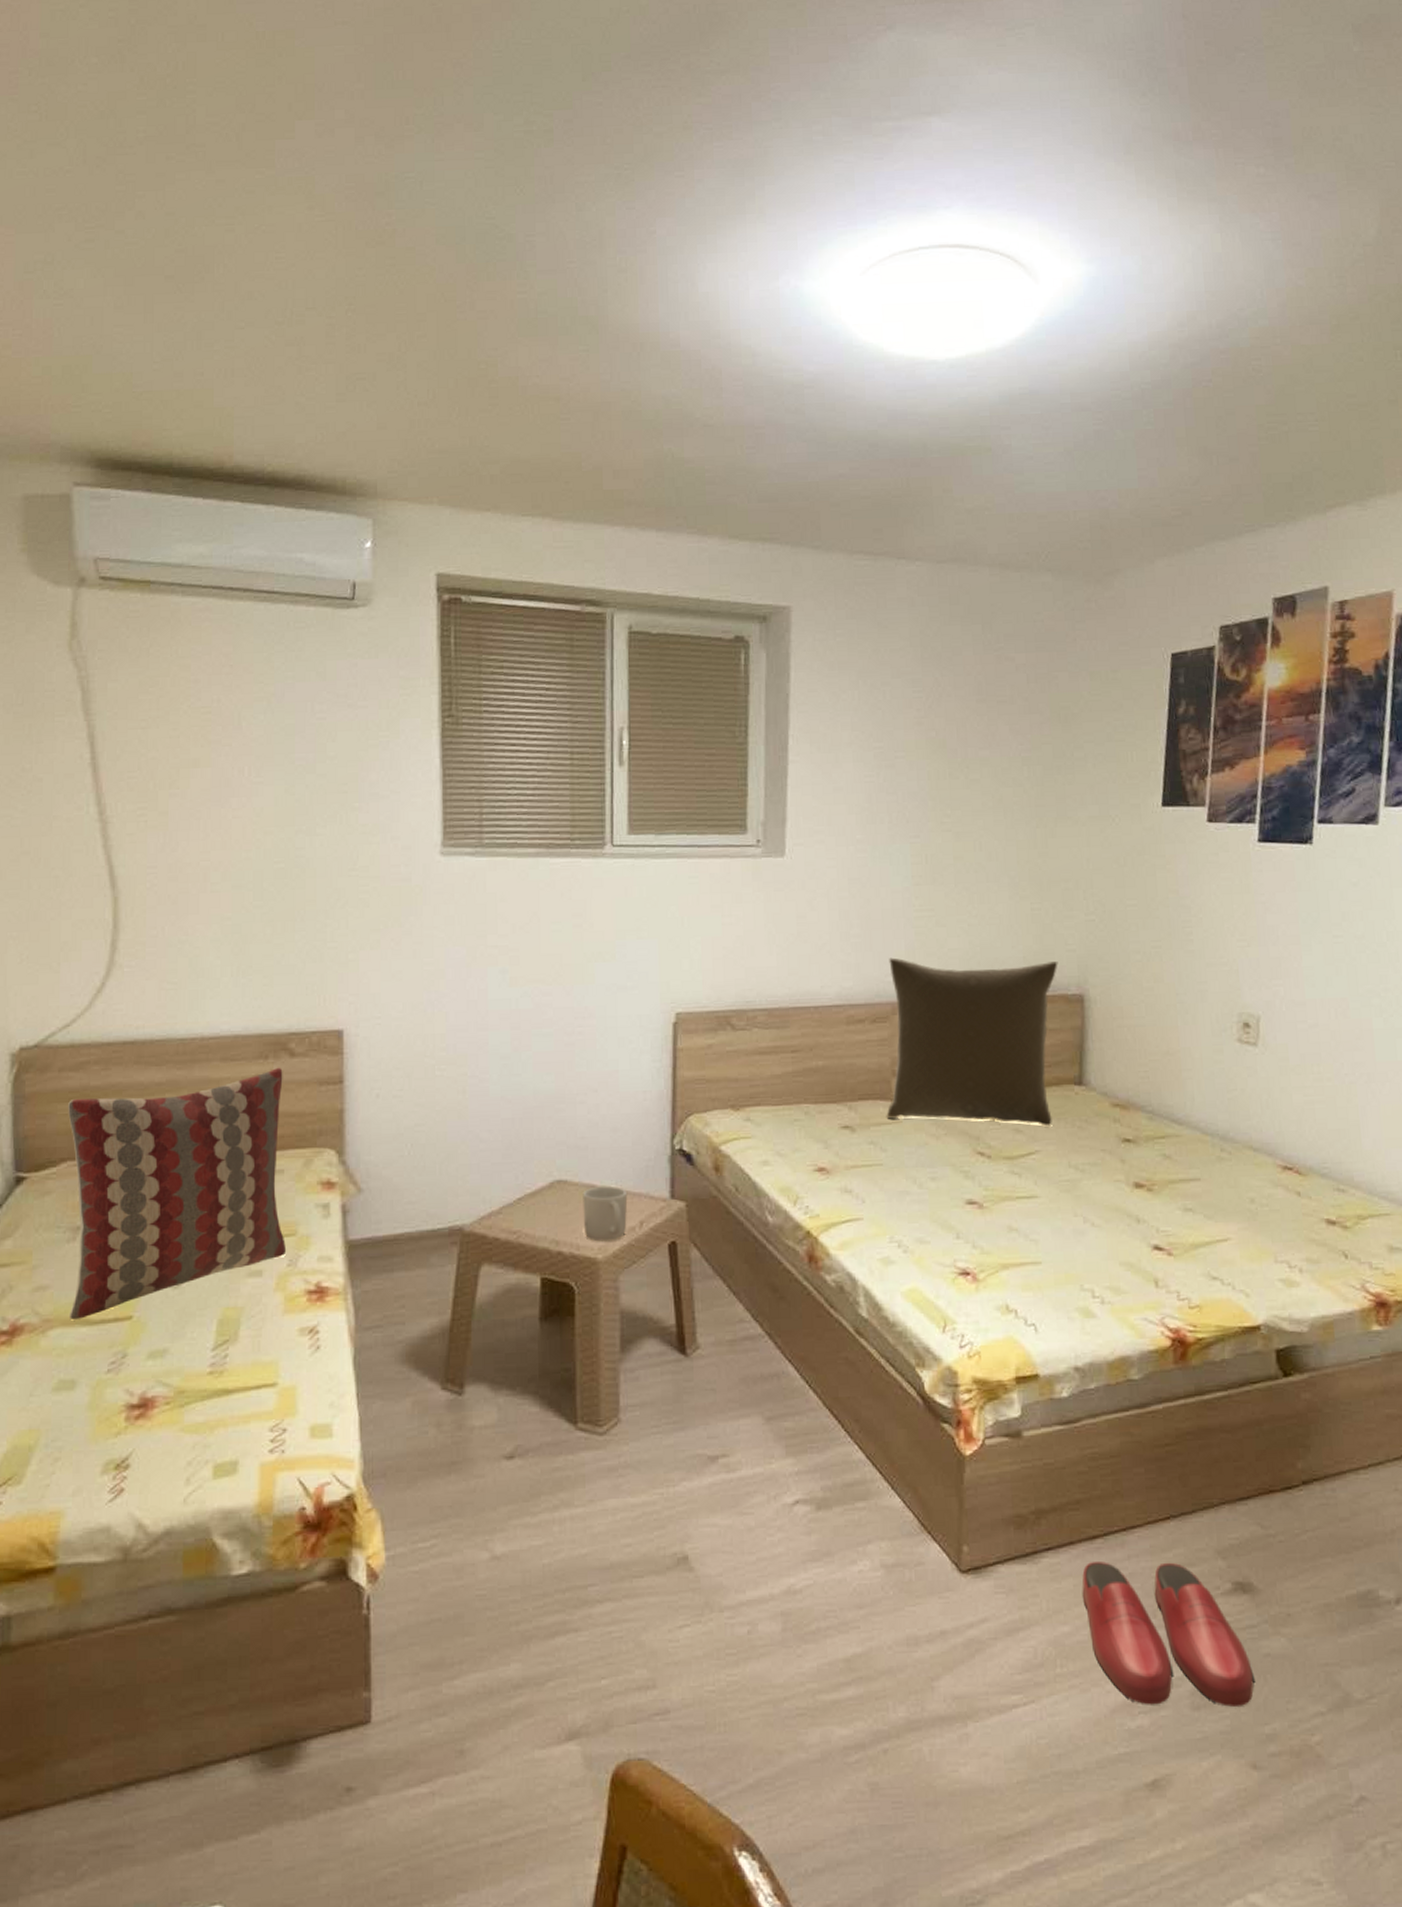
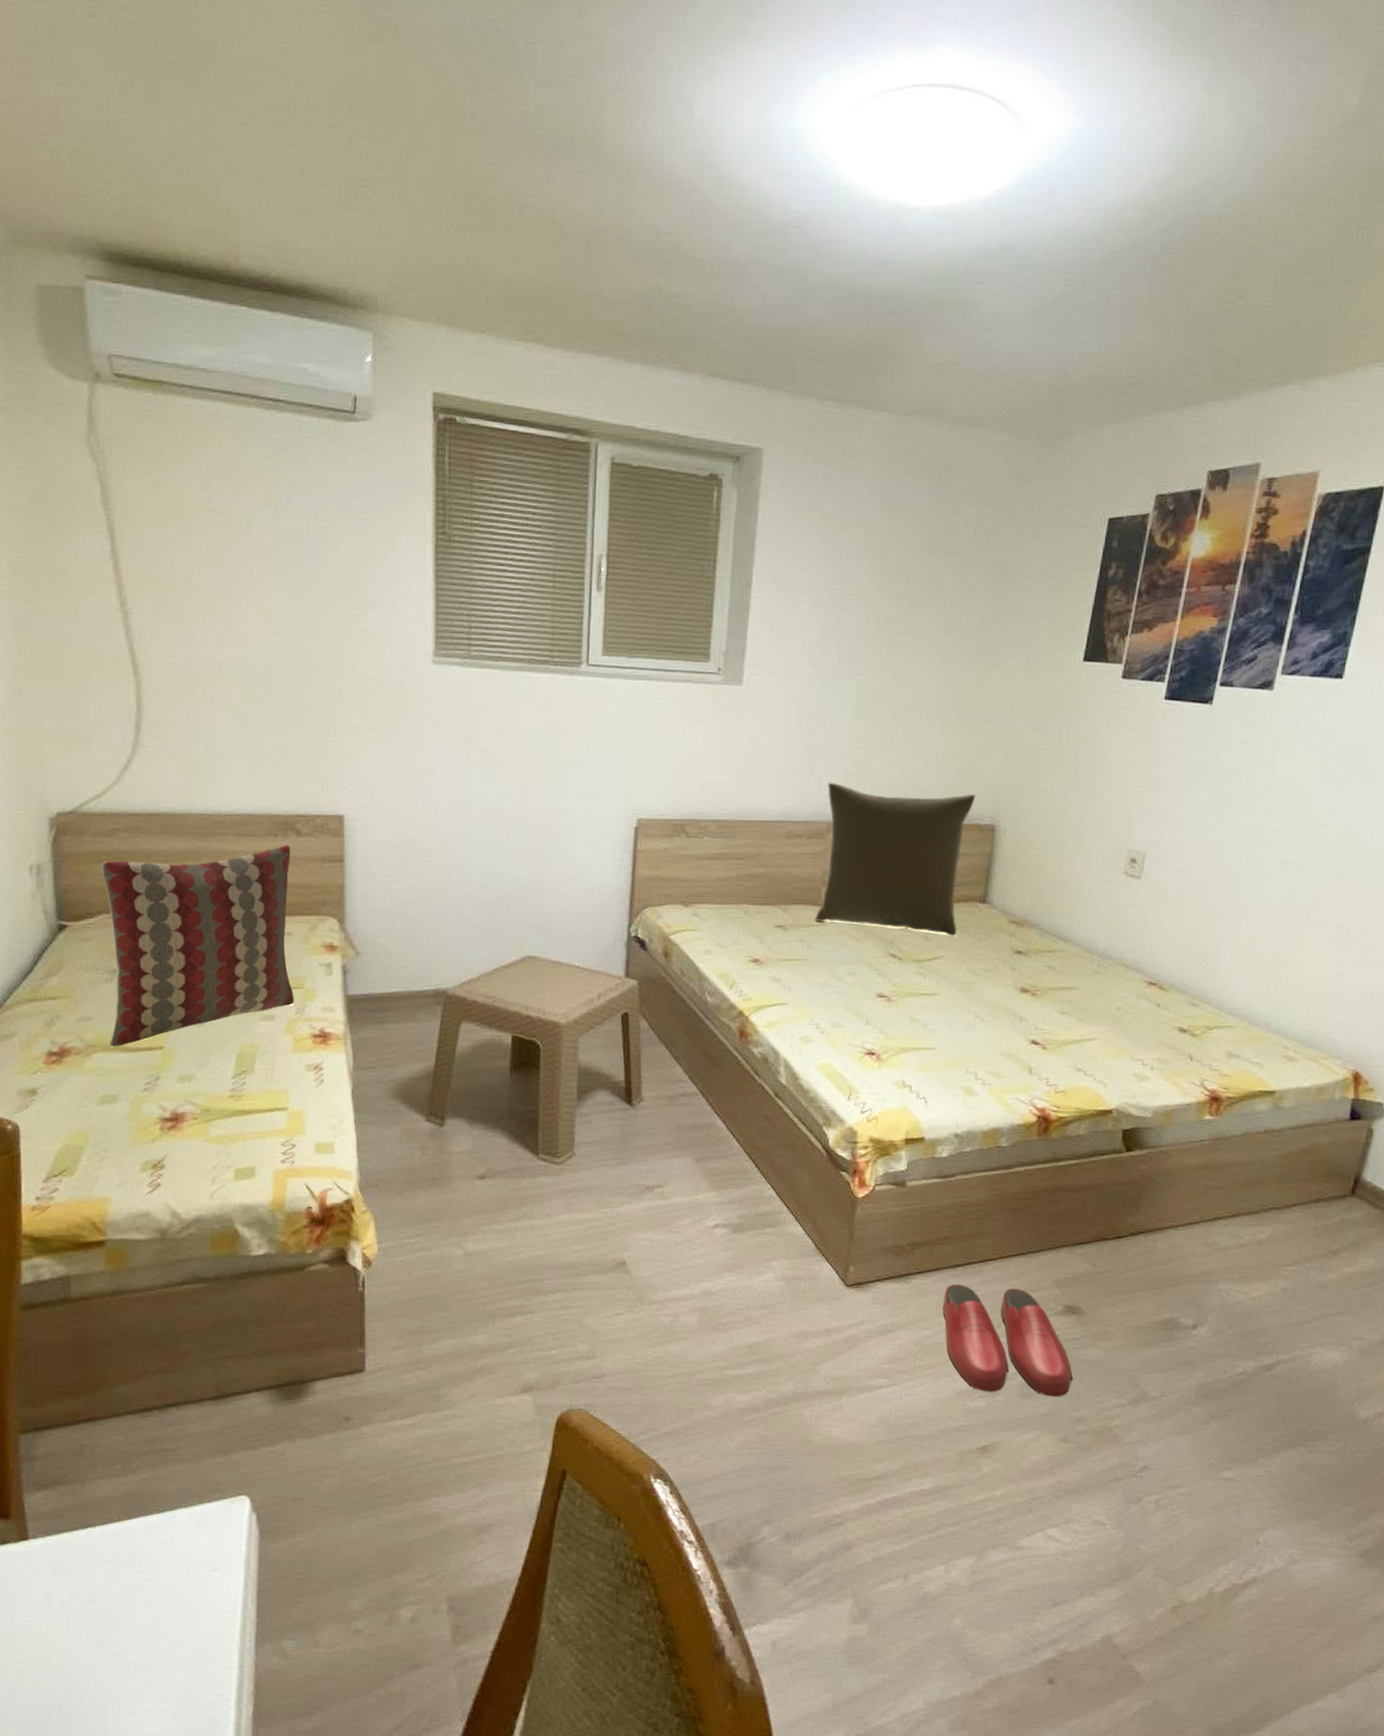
mug: present [583,1186,628,1242] -> none [550,963,589,1009]

